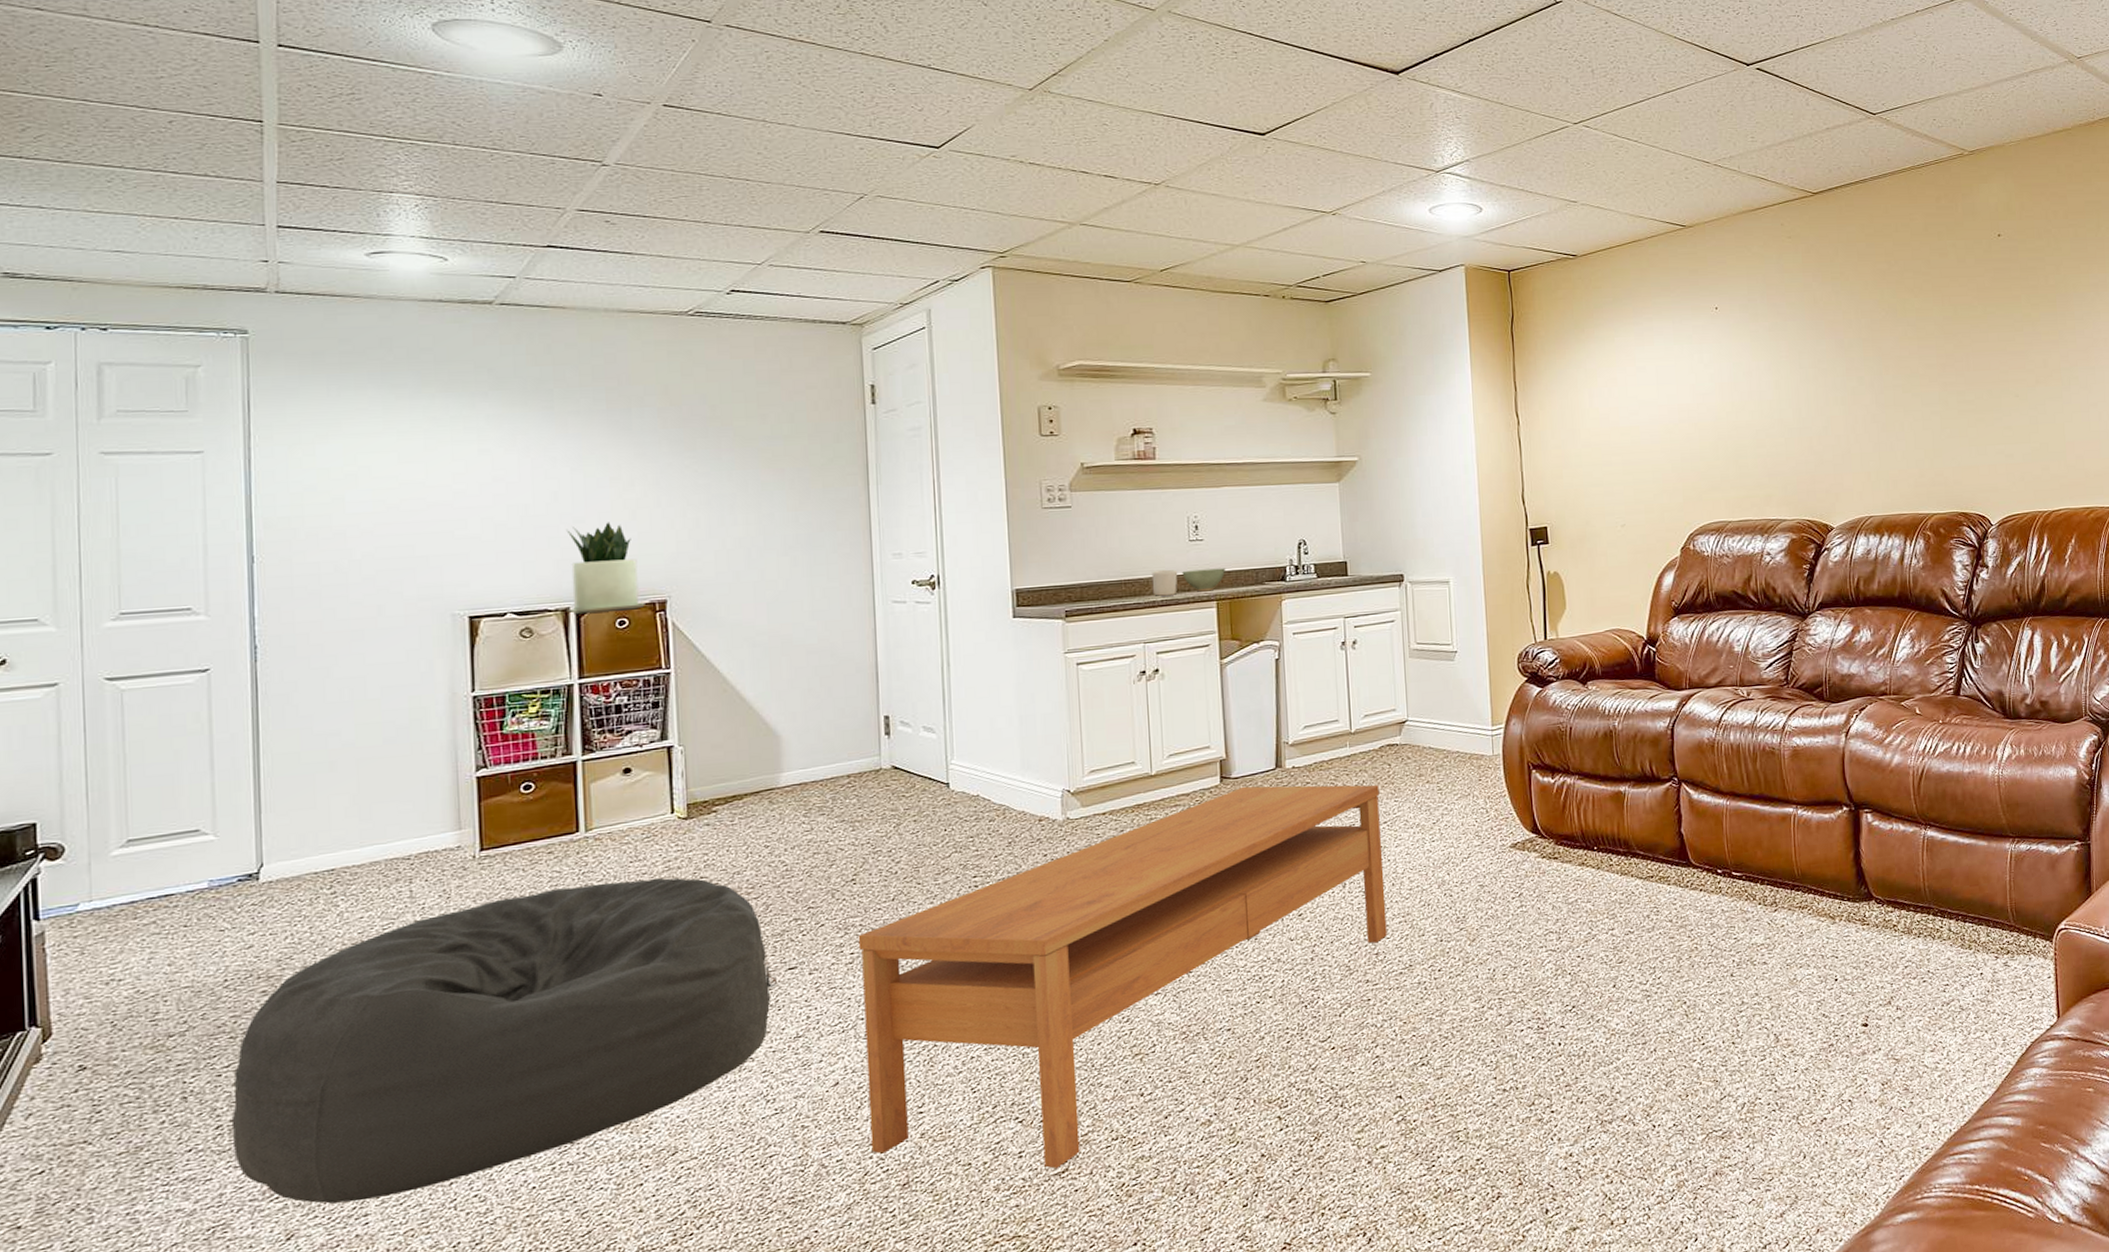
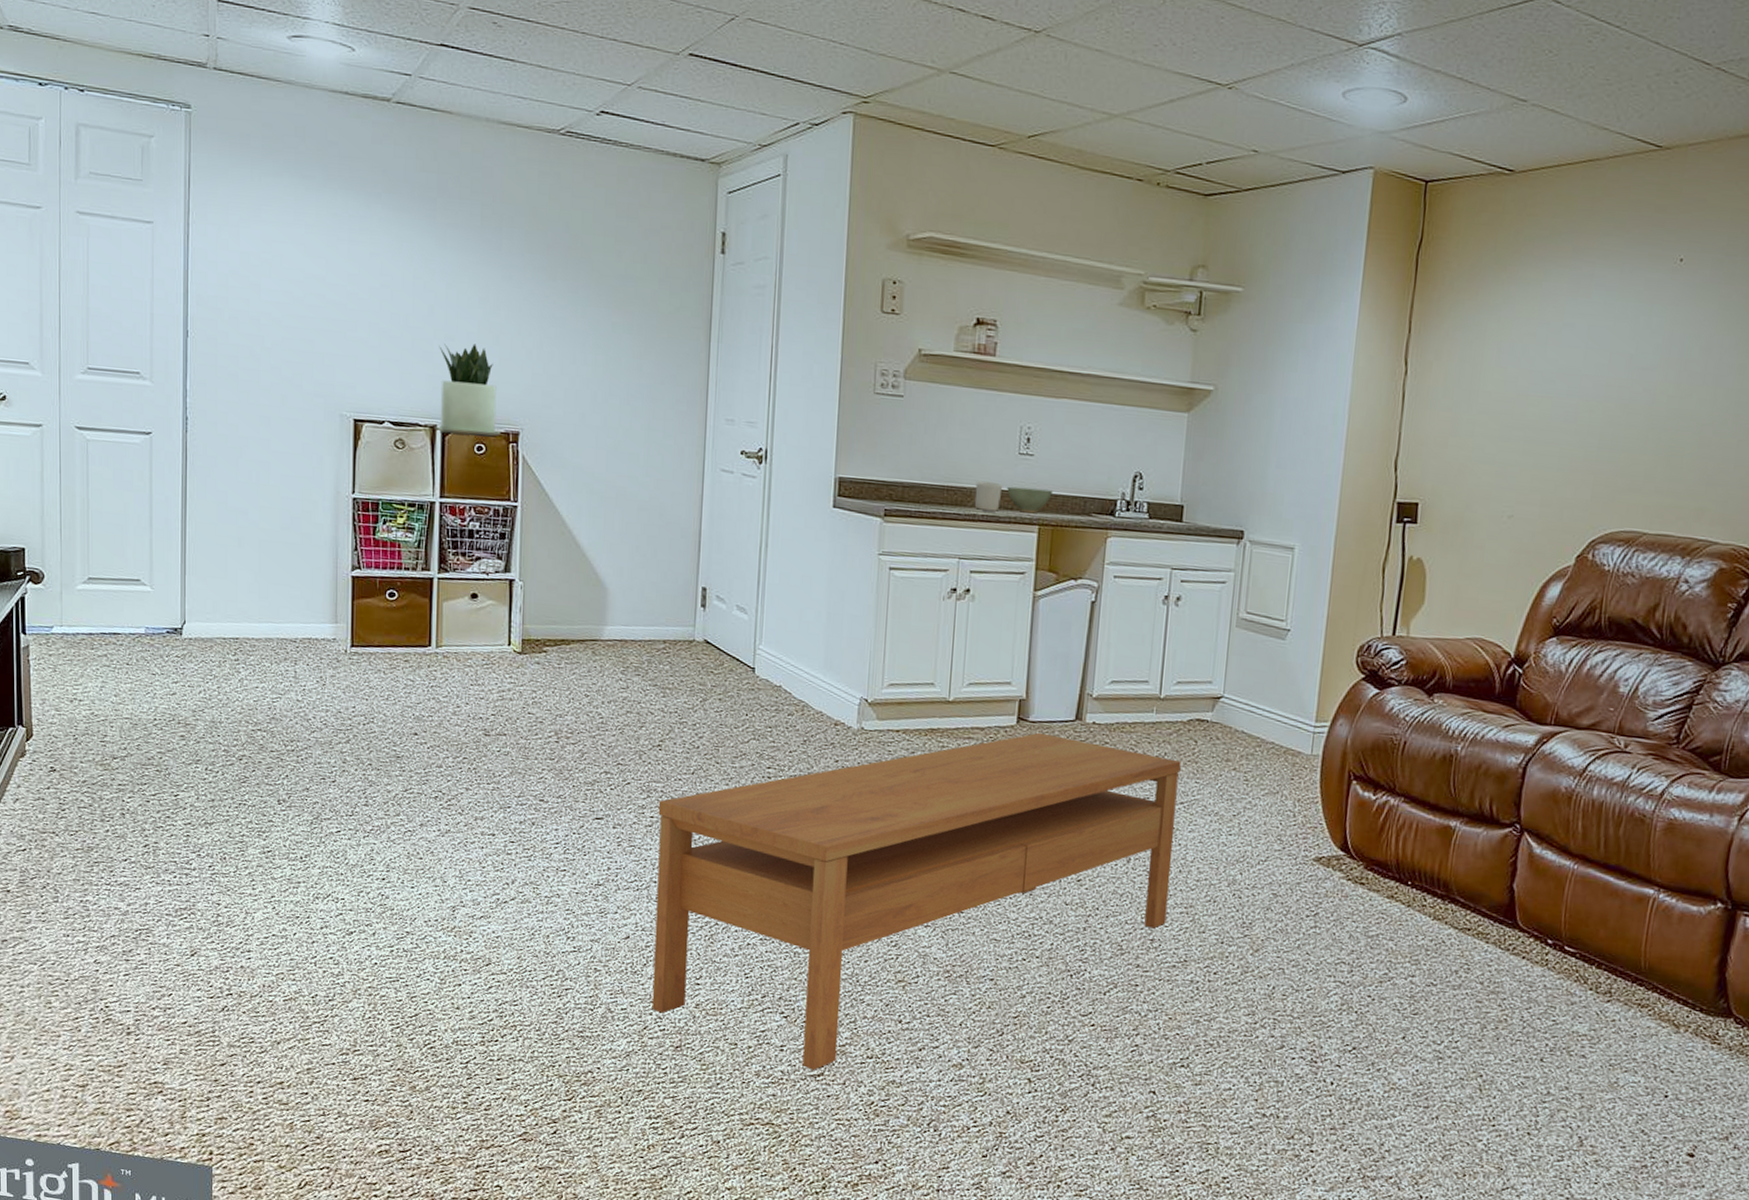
bean bag chair: present [231,877,777,1204] -> none [155,695,585,940]

